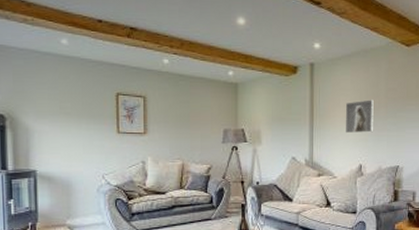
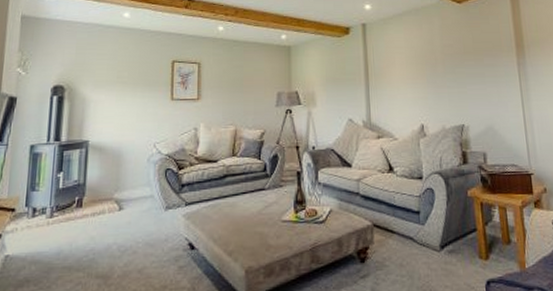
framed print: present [345,100,374,134] -> none [400,57,432,92]

